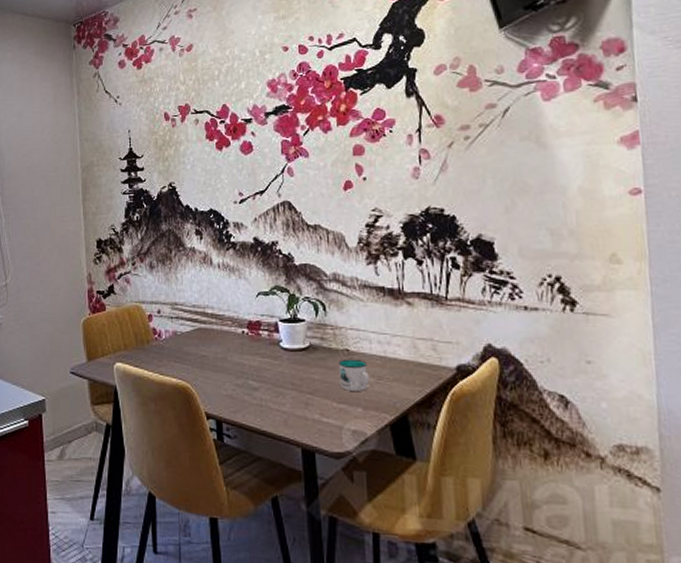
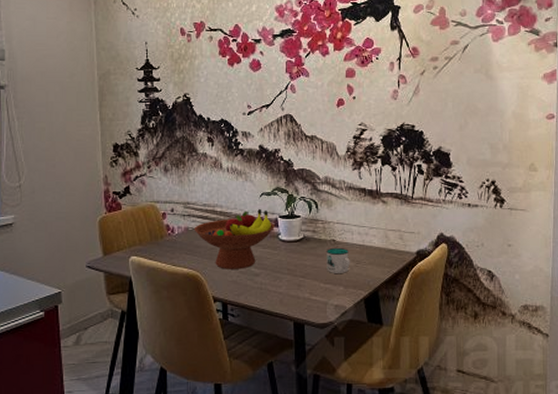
fruit bowl: none [182,310,275,382] -> present [194,208,275,269]

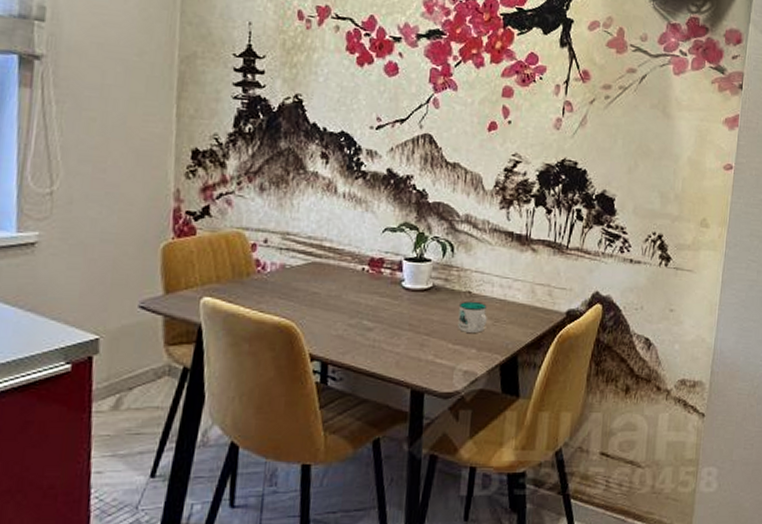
fruit bowl: present [194,208,275,269] -> none [292,246,398,321]

